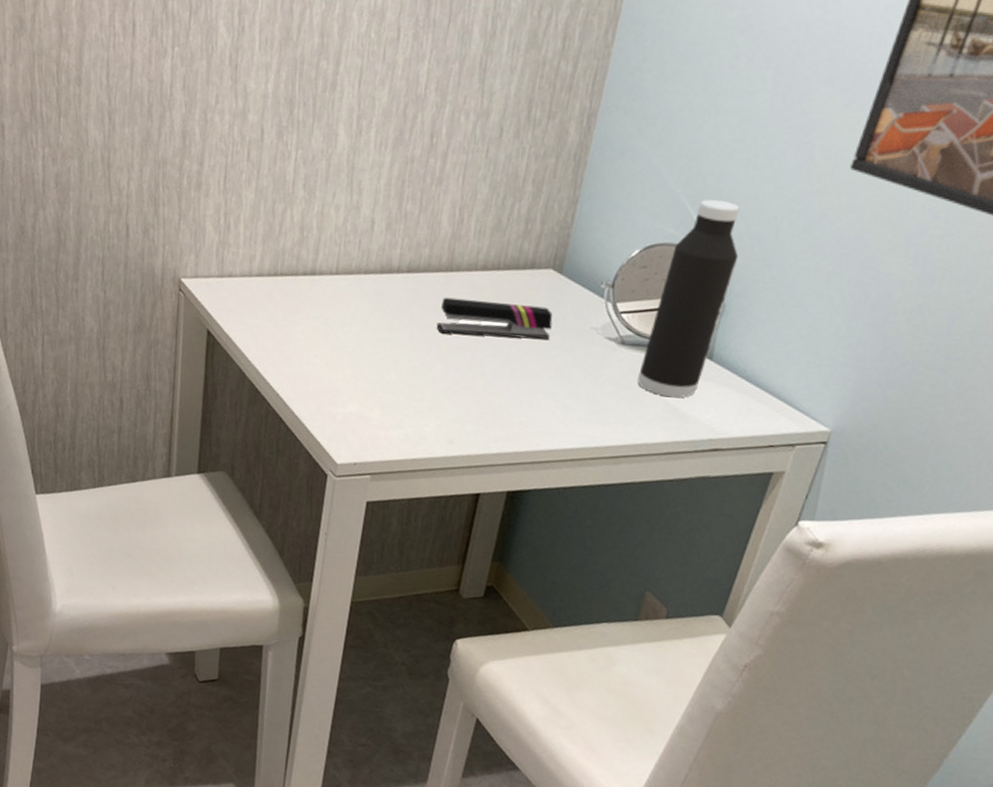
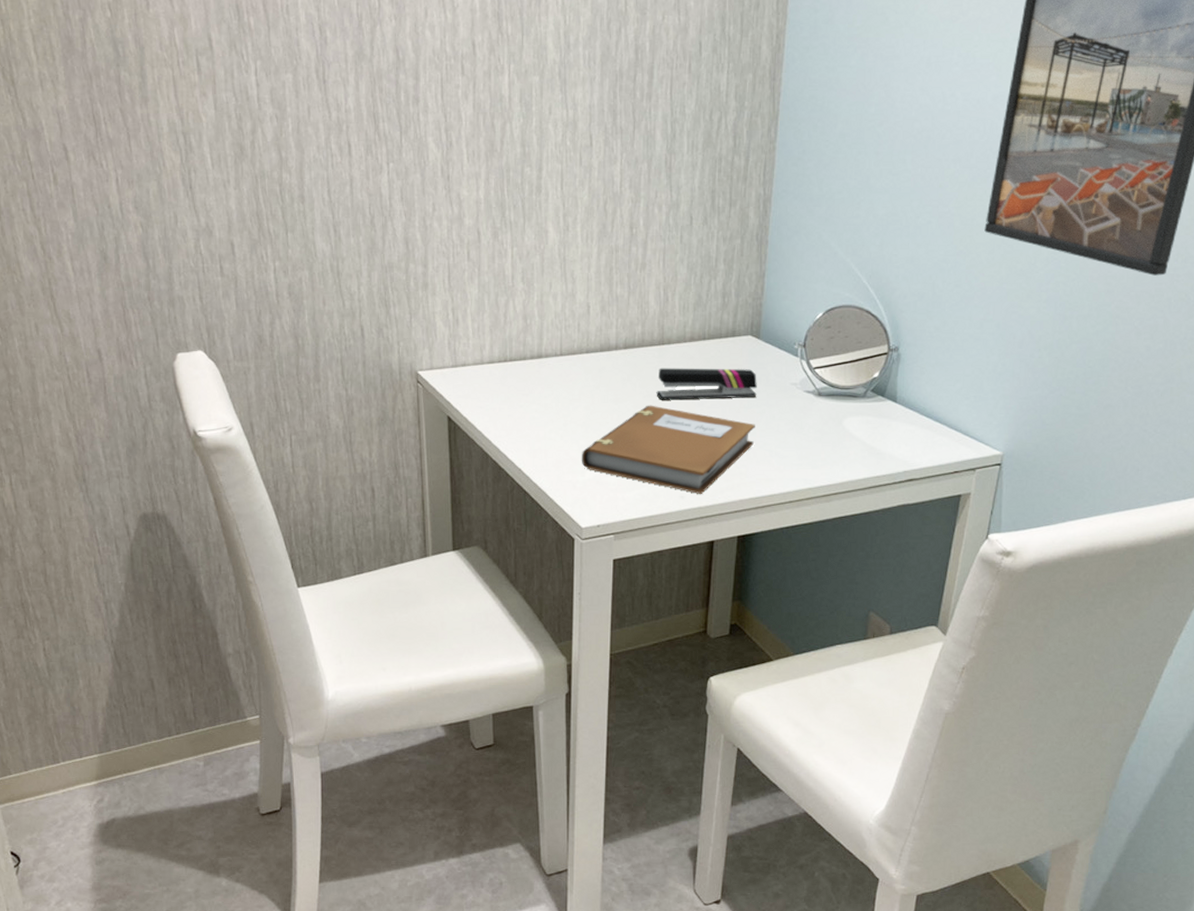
notebook: none [344,337,544,441] -> present [581,405,755,494]
water bottle: present [637,199,740,398] -> none [837,265,906,438]

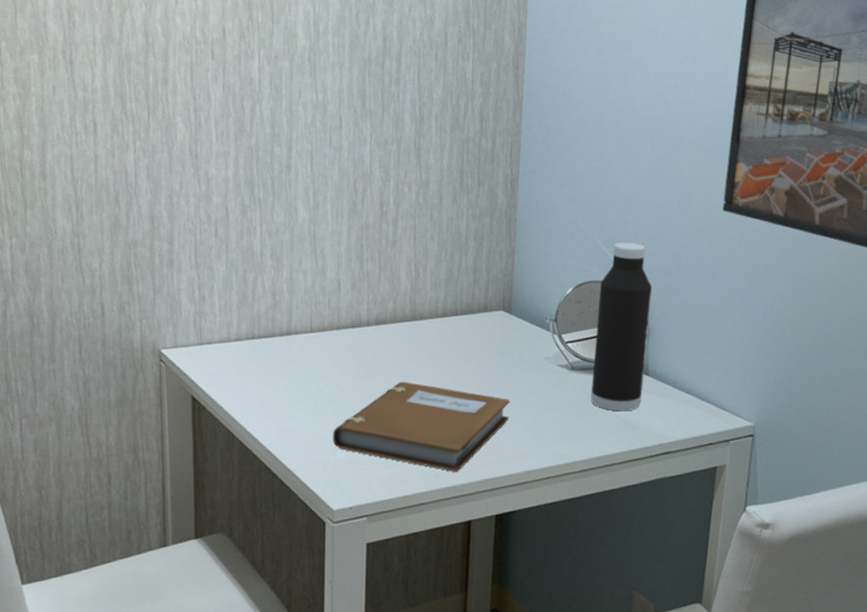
stapler: present [656,368,757,400] -> none [409,343,511,376]
water bottle: none [837,265,906,438] -> present [591,242,653,412]

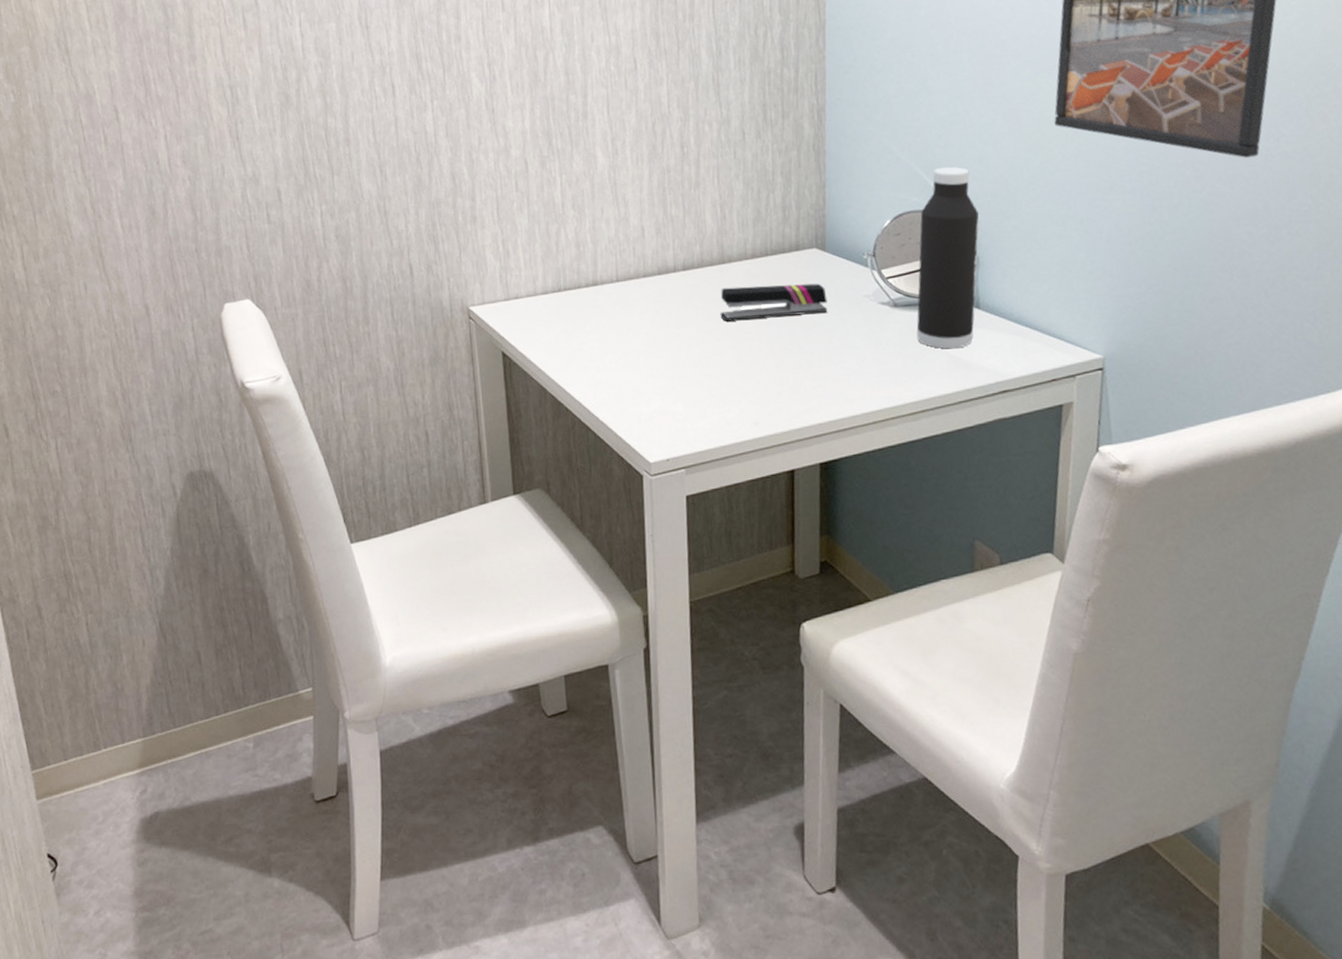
notebook: present [332,381,510,472] -> none [644,327,829,420]
stapler: none [409,343,511,376] -> present [720,283,828,322]

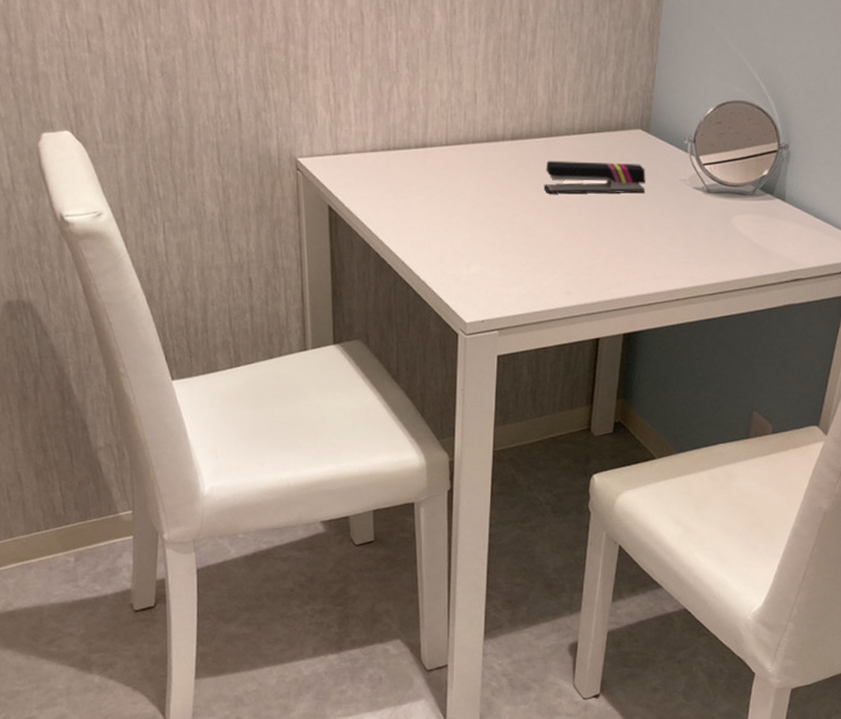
water bottle: present [916,166,980,349] -> none [725,60,797,237]

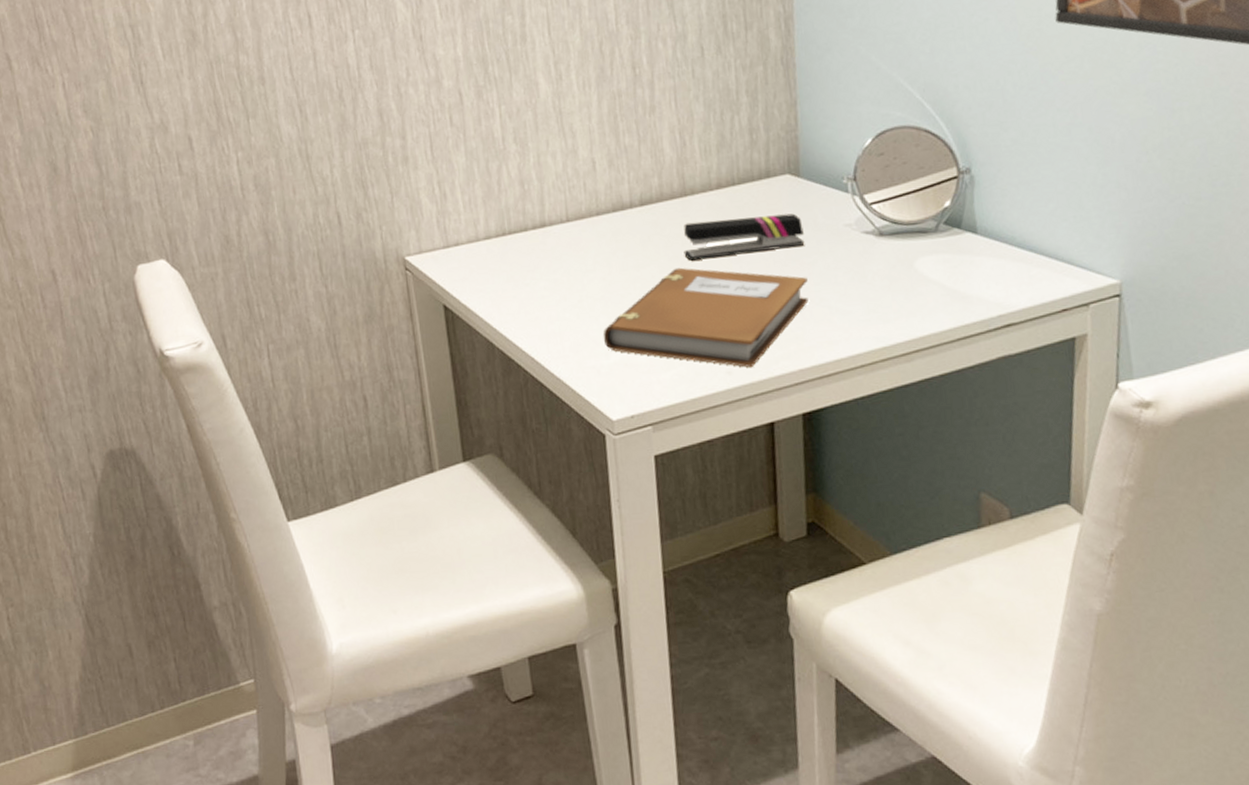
notebook: none [466,198,643,290] -> present [603,267,809,368]

